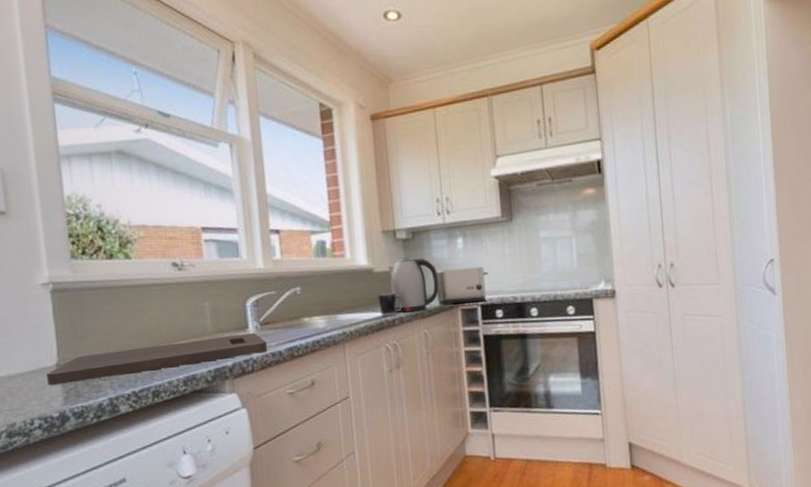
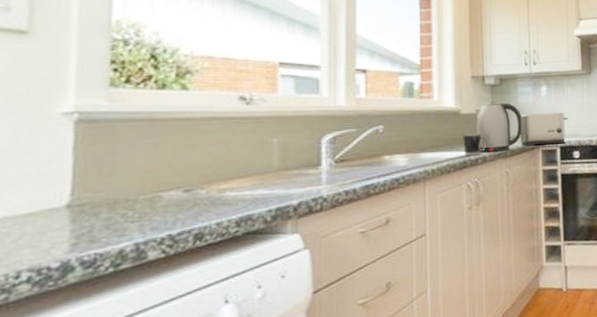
cutting board: present [46,333,268,386] -> none [49,171,341,231]

